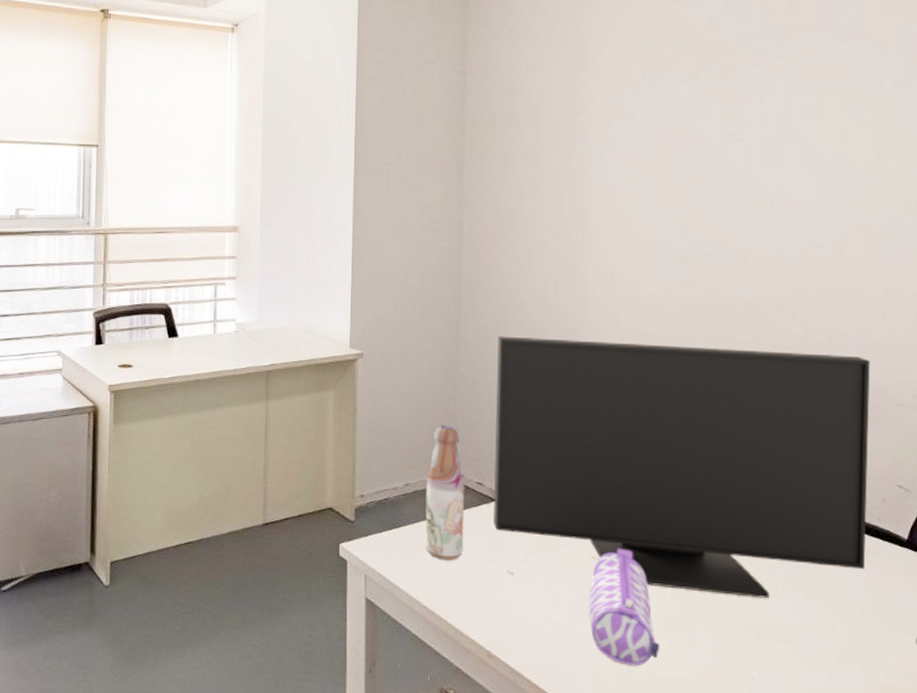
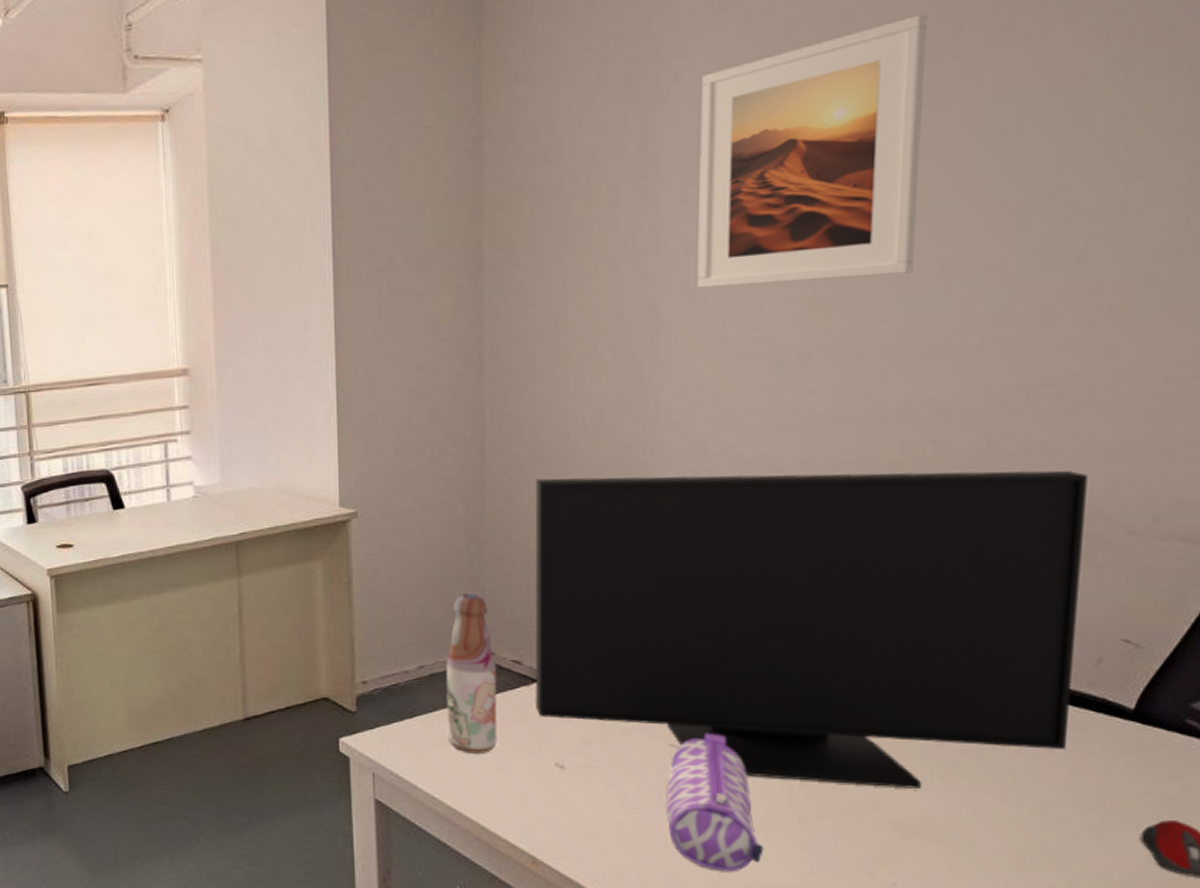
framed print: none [613,27,759,204] -> present [697,15,927,288]

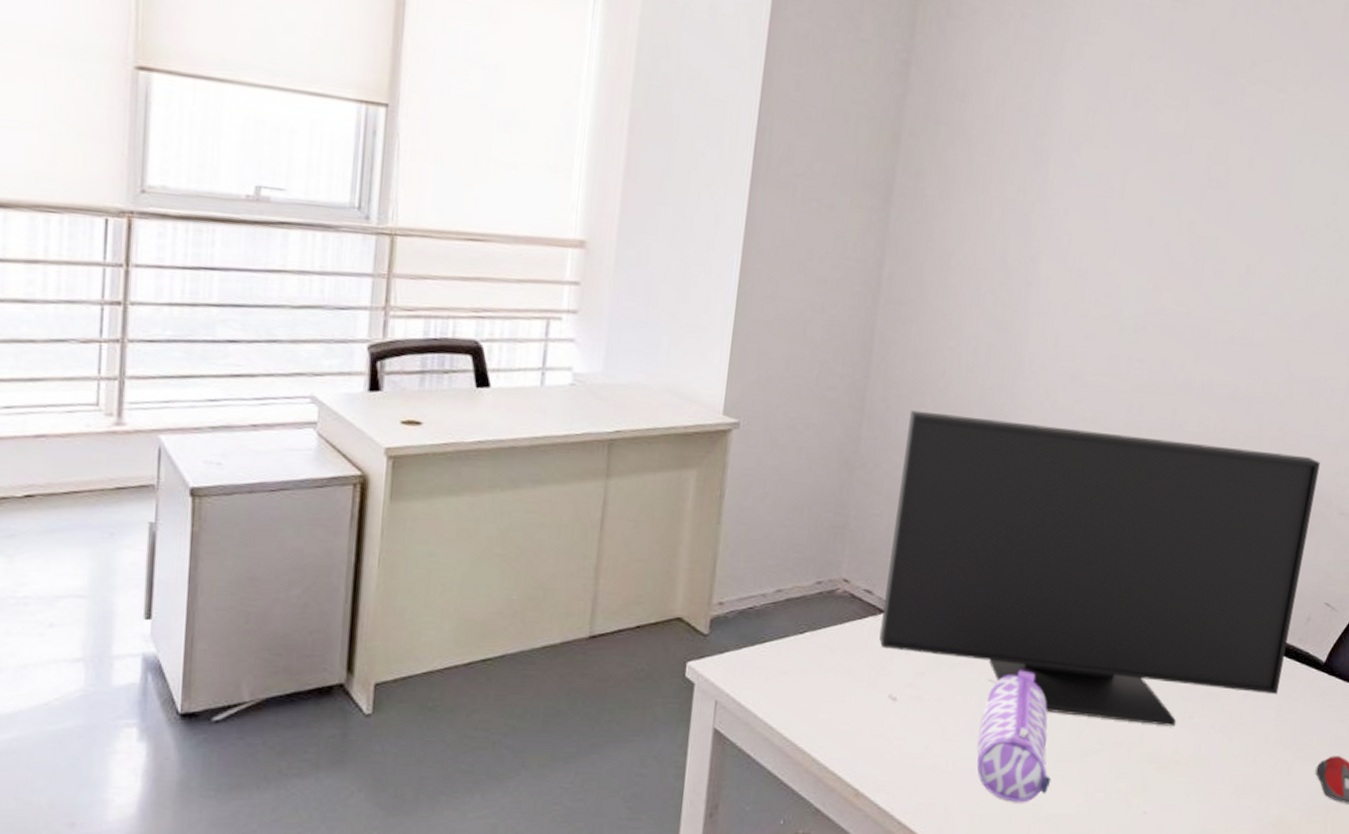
bottle: present [446,593,497,753] -> none [793,518,850,683]
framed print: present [697,15,927,288] -> none [1069,46,1265,269]

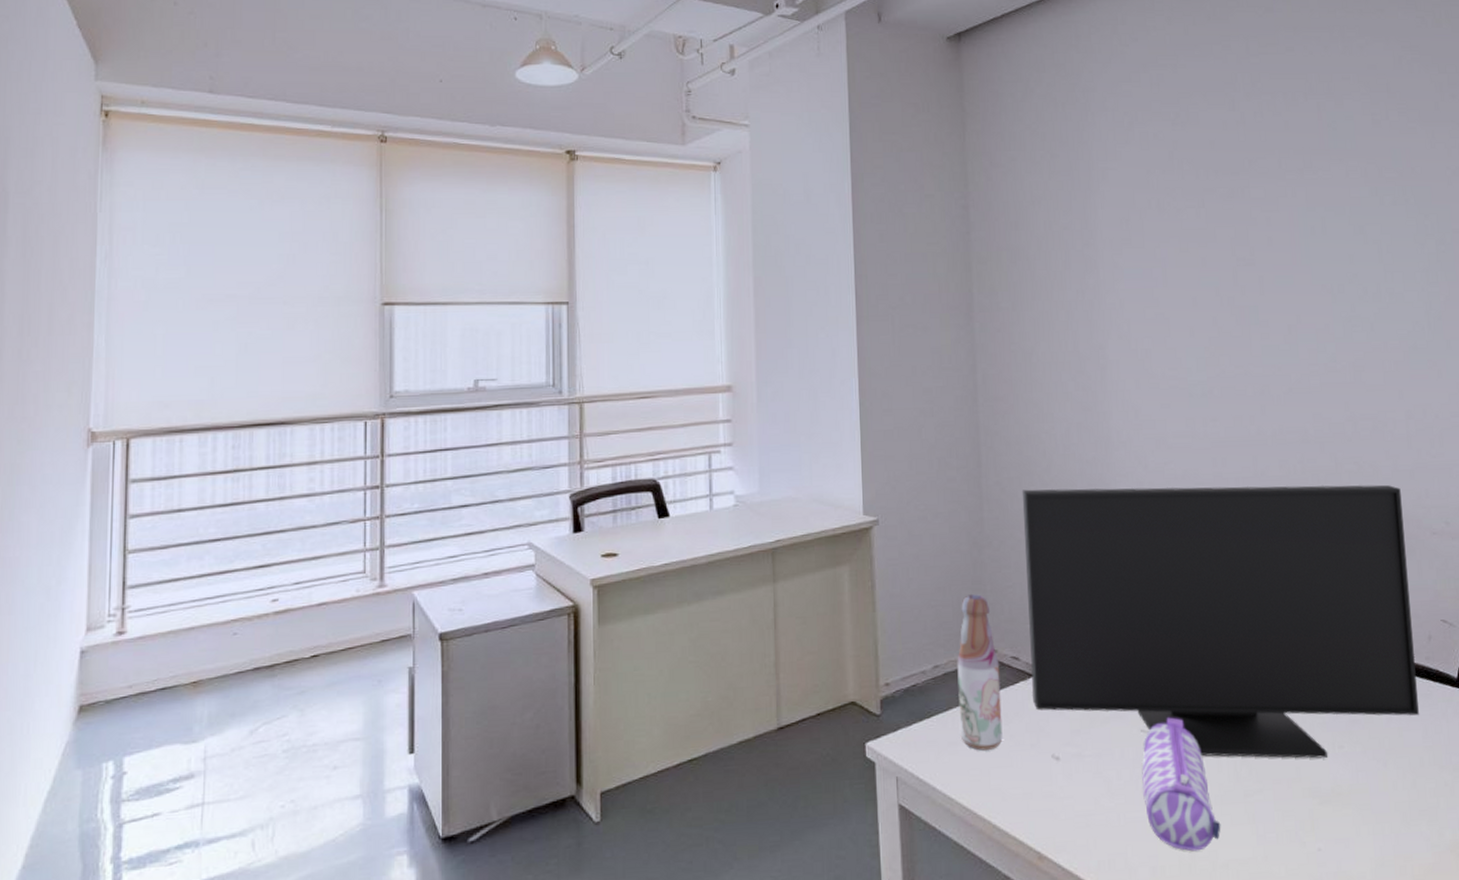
bottle: none [793,518,850,683] -> present [957,594,1003,751]

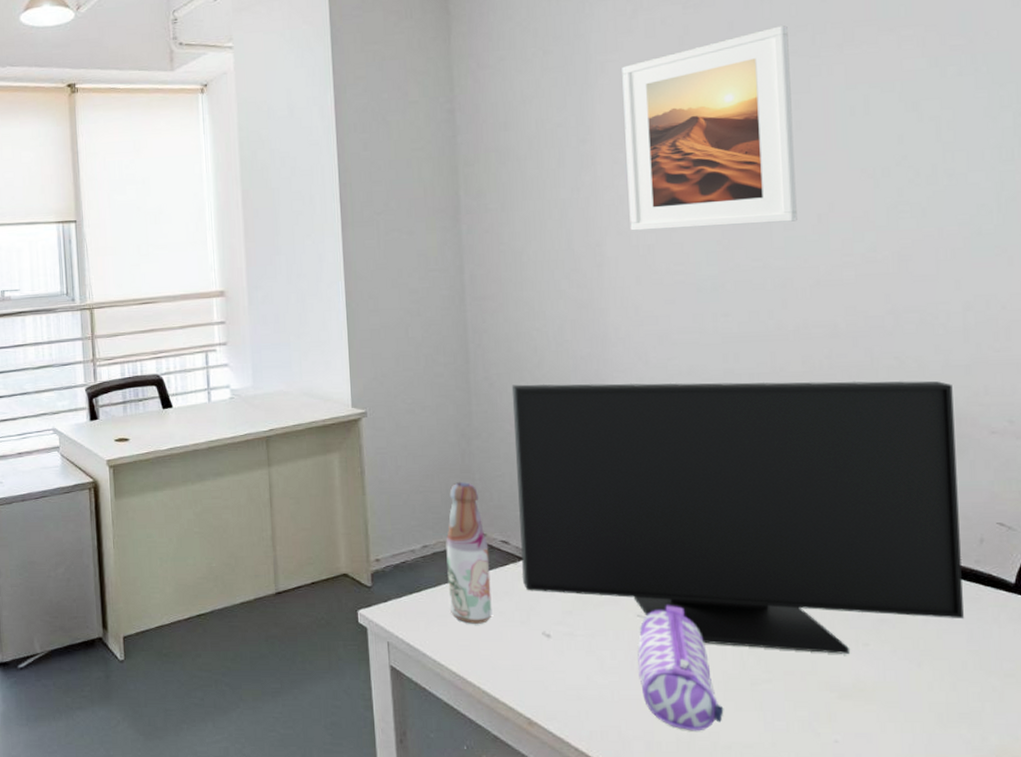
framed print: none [1120,148,1272,335] -> present [622,25,797,231]

